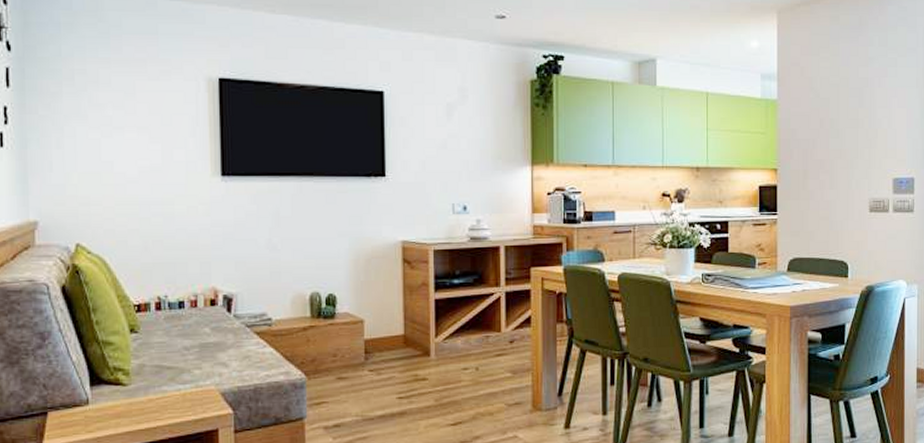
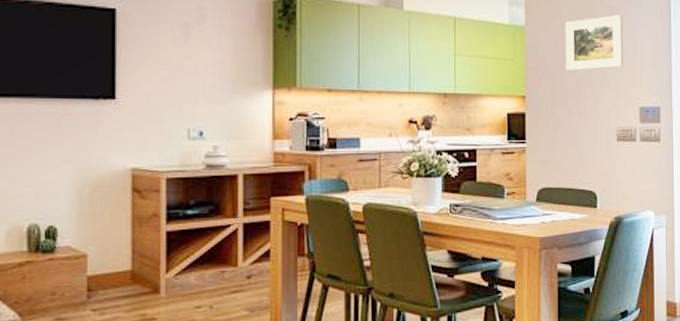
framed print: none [818,86,878,144] -> present [566,15,624,71]

